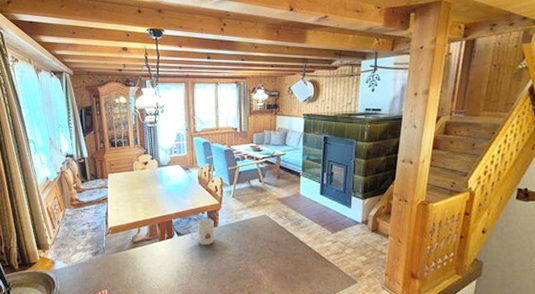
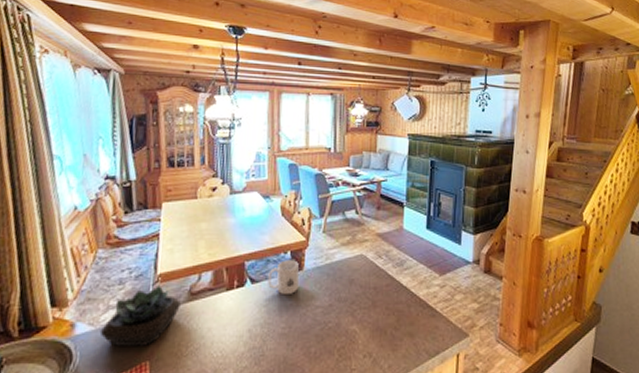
succulent plant: none [71,236,127,280] -> present [99,286,182,348]

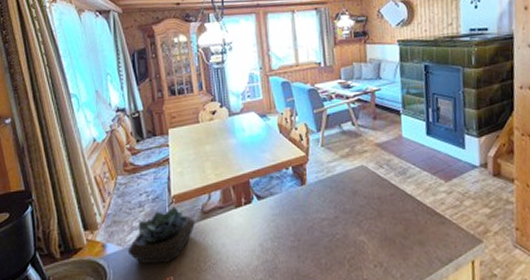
mug: present [268,260,300,296] -> none [273,175,304,210]

